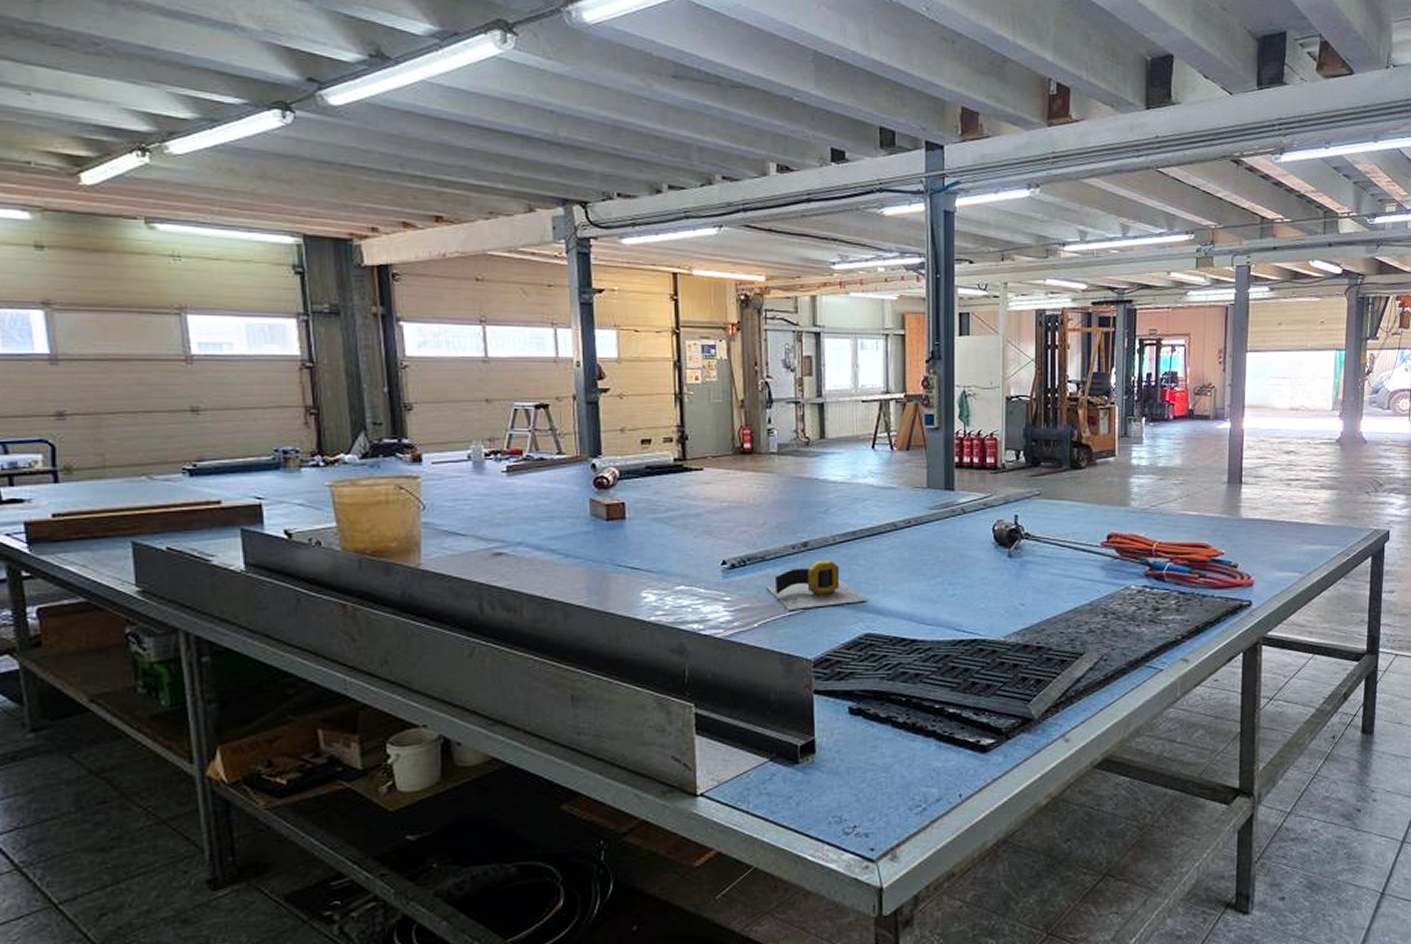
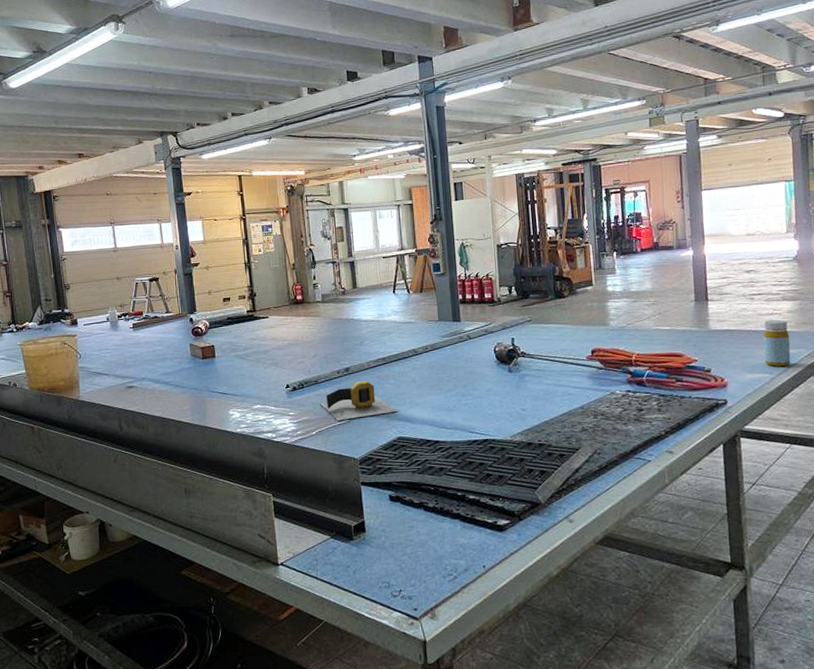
bottle: none [1295,510,1324,565] -> present [763,319,791,367]

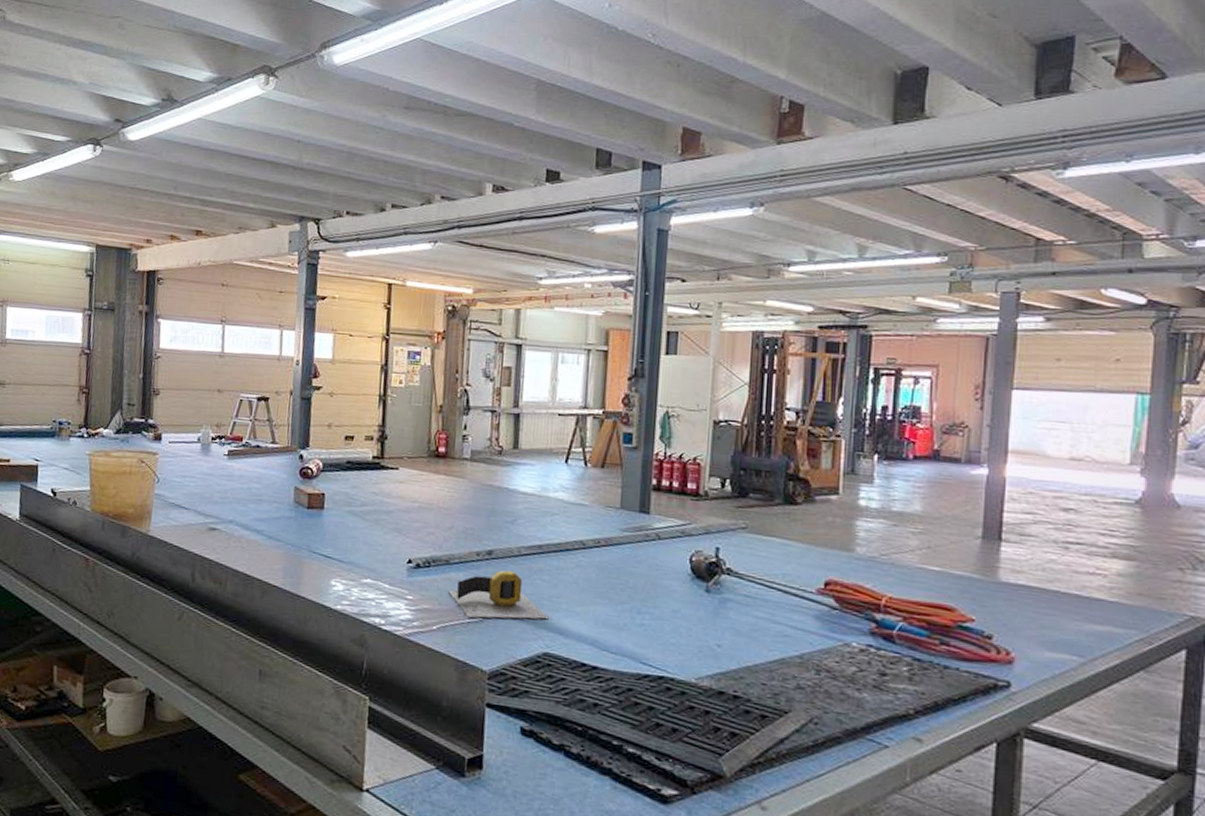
bottle: present [763,319,791,367] -> none [1074,581,1116,650]

